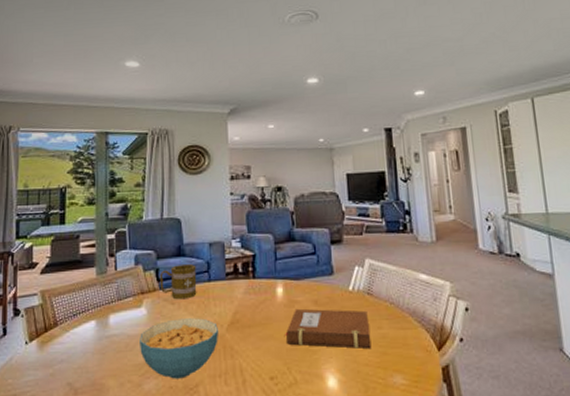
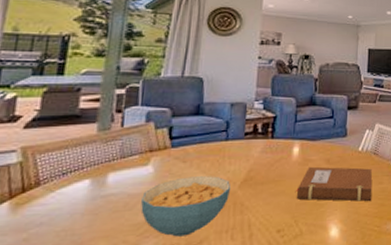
mug: present [159,264,197,300] -> none [172,123,215,158]

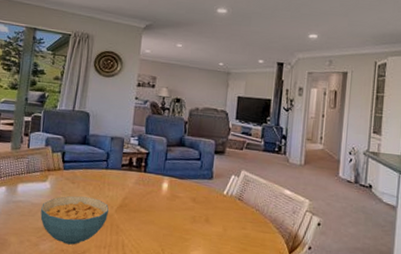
notebook: present [295,166,373,201] -> none [163,202,236,244]

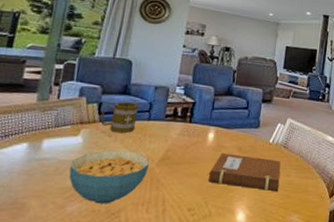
mug: none [64,151,98,181] -> present [100,102,139,134]
notebook: none [163,202,236,244] -> present [207,152,281,191]

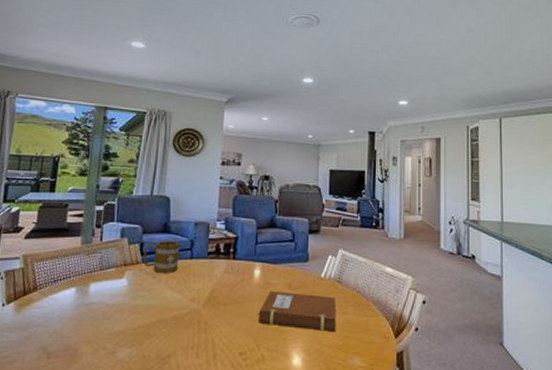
cereal bowl: present [68,150,150,204] -> none [117,292,196,349]

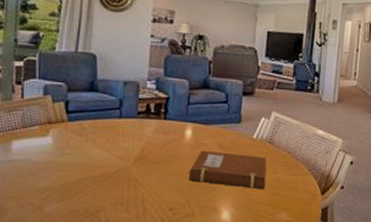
mug: present [143,241,180,274] -> none [68,99,108,133]

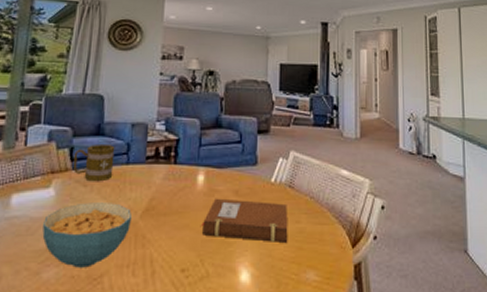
cereal bowl: none [43,150,126,205] -> present [42,202,133,268]
mug: none [68,99,108,133] -> present [73,145,115,182]

